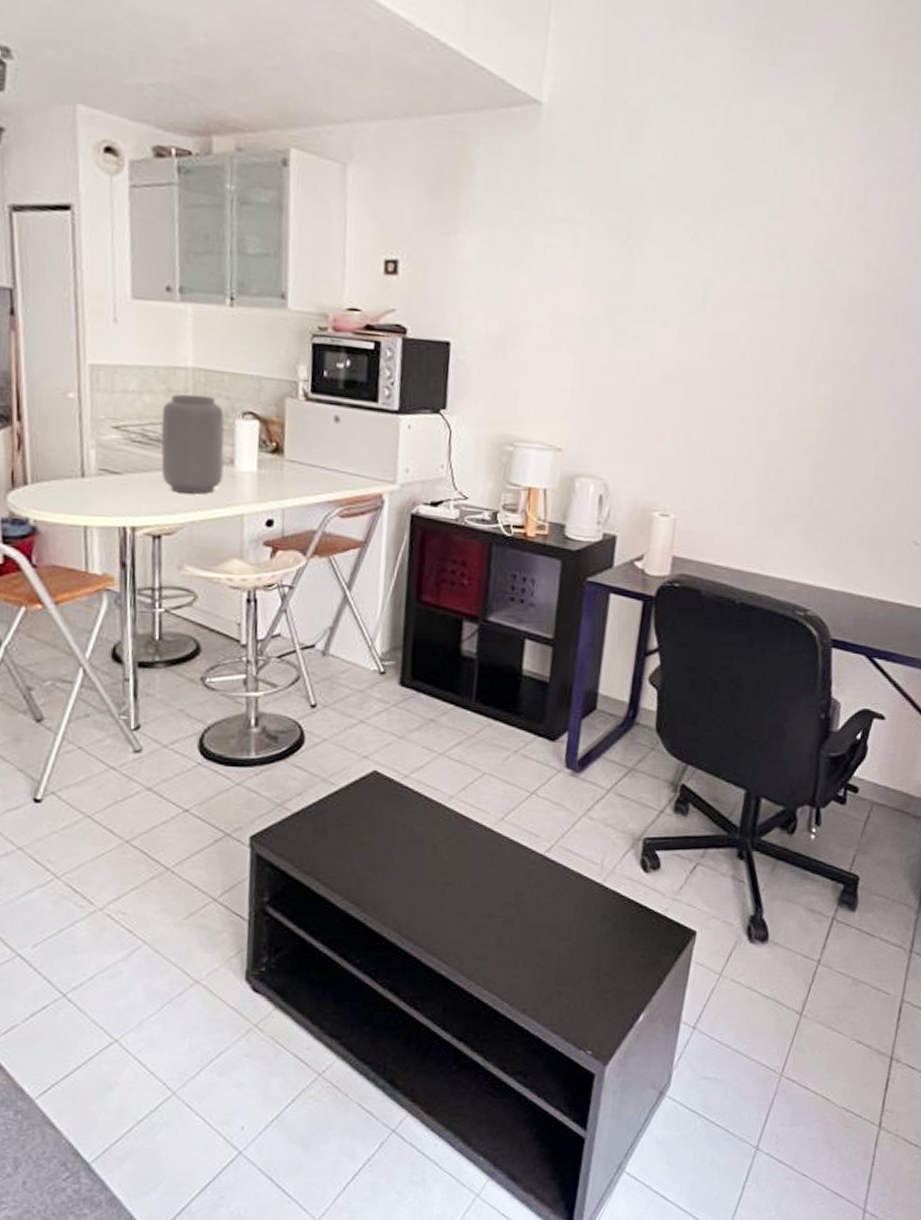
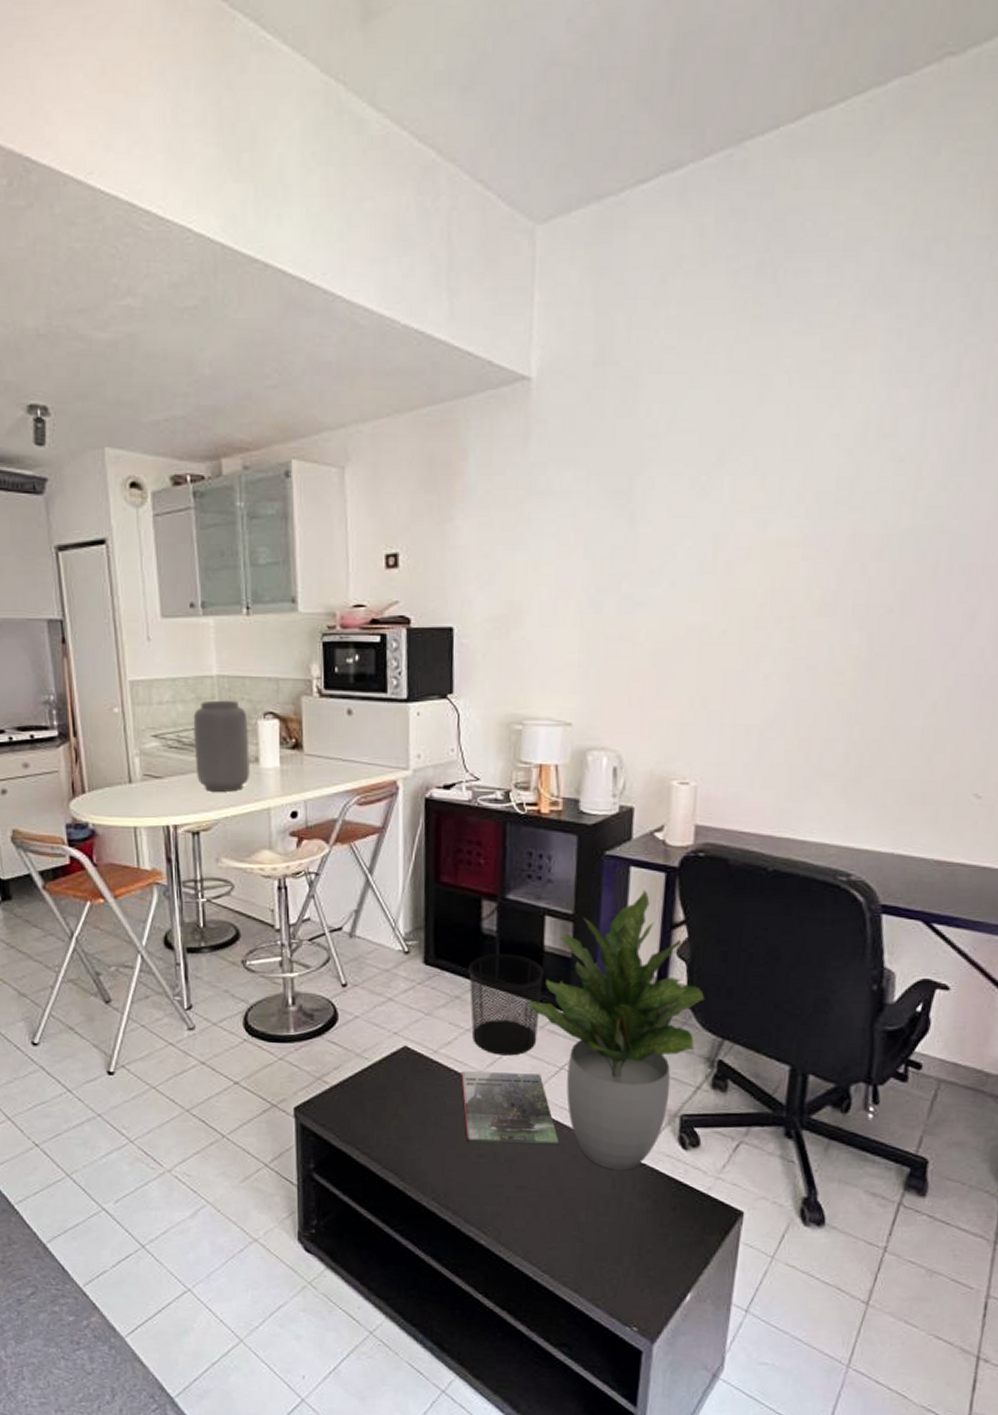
magazine: none [431,796,527,871] -> present [461,1071,560,1146]
waste bin: none [445,676,522,781] -> present [469,953,545,1056]
potted plant: none [500,617,673,895] -> present [525,890,705,1171]

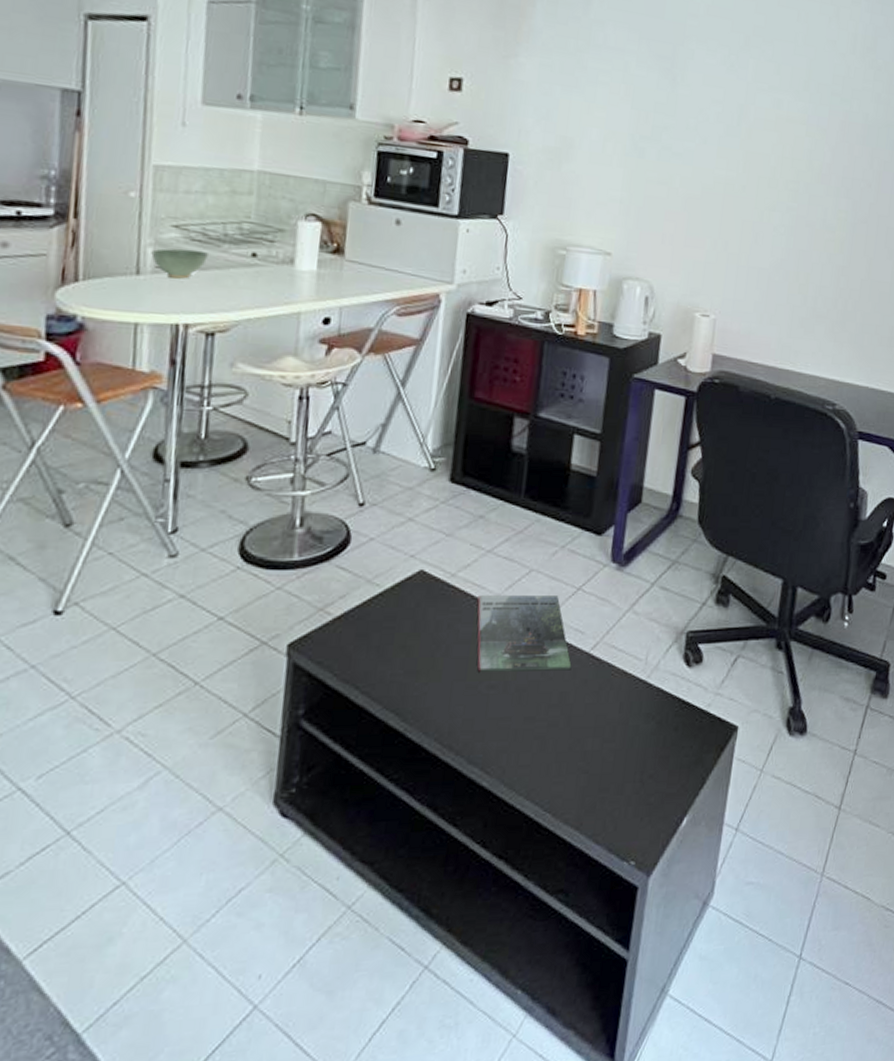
bowl: none [138,756,185,784] -> present [151,248,208,279]
vase: present [193,700,250,792] -> none [219,195,287,292]
waste bin: present [469,953,545,1056] -> none [493,471,570,577]
potted plant: present [525,890,705,1171] -> none [548,412,714,693]

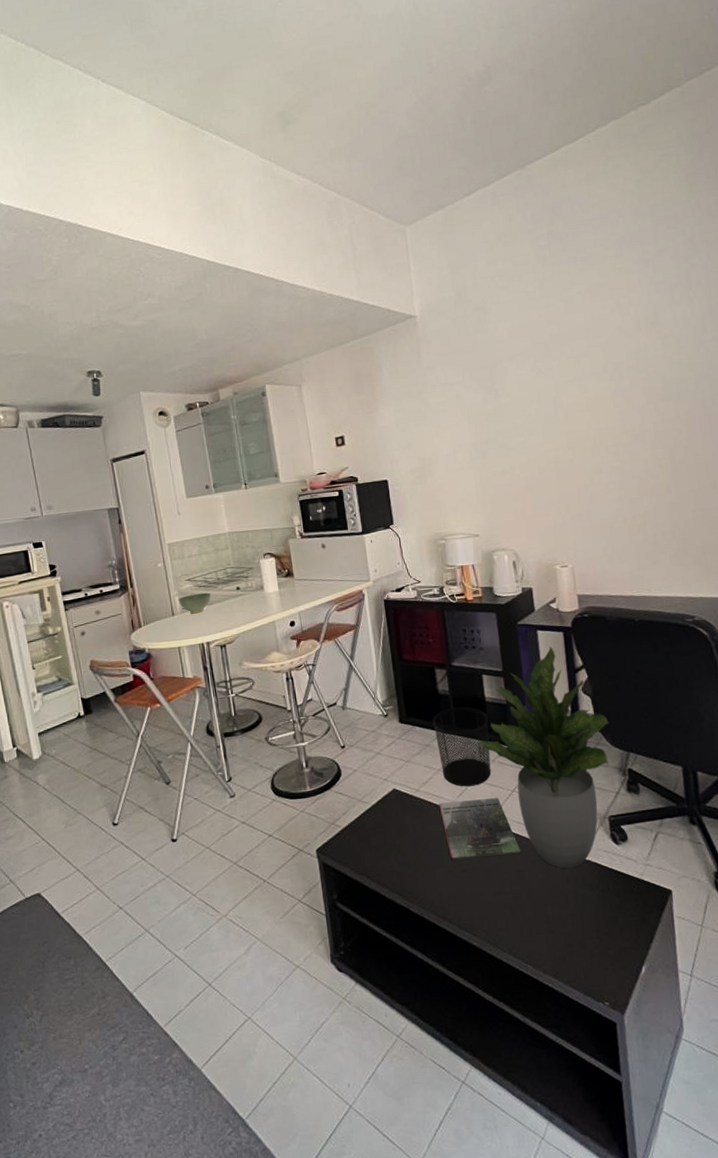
waste bin: none [493,471,570,577] -> present [432,706,491,787]
potted plant: none [548,412,714,693] -> present [477,647,609,869]

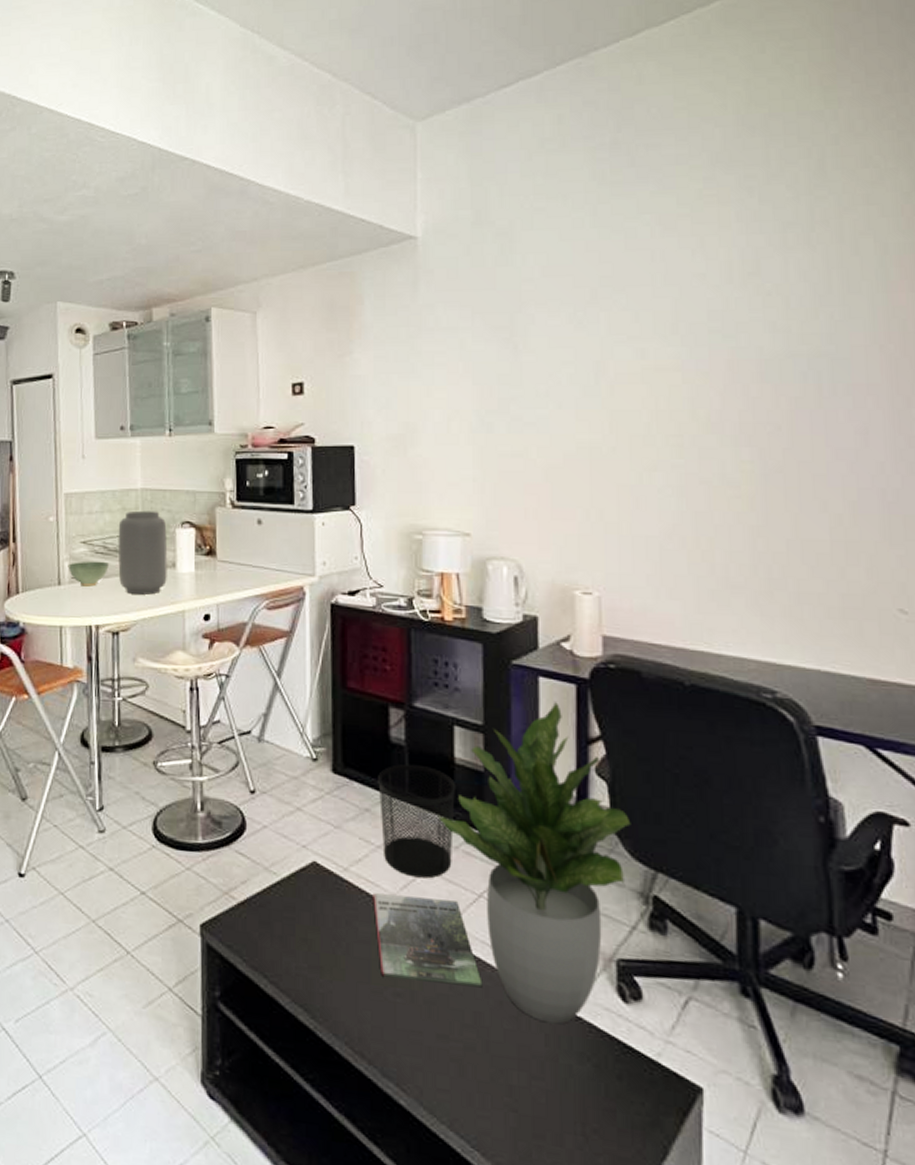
vase: none [214,548,258,615] -> present [118,510,168,595]

